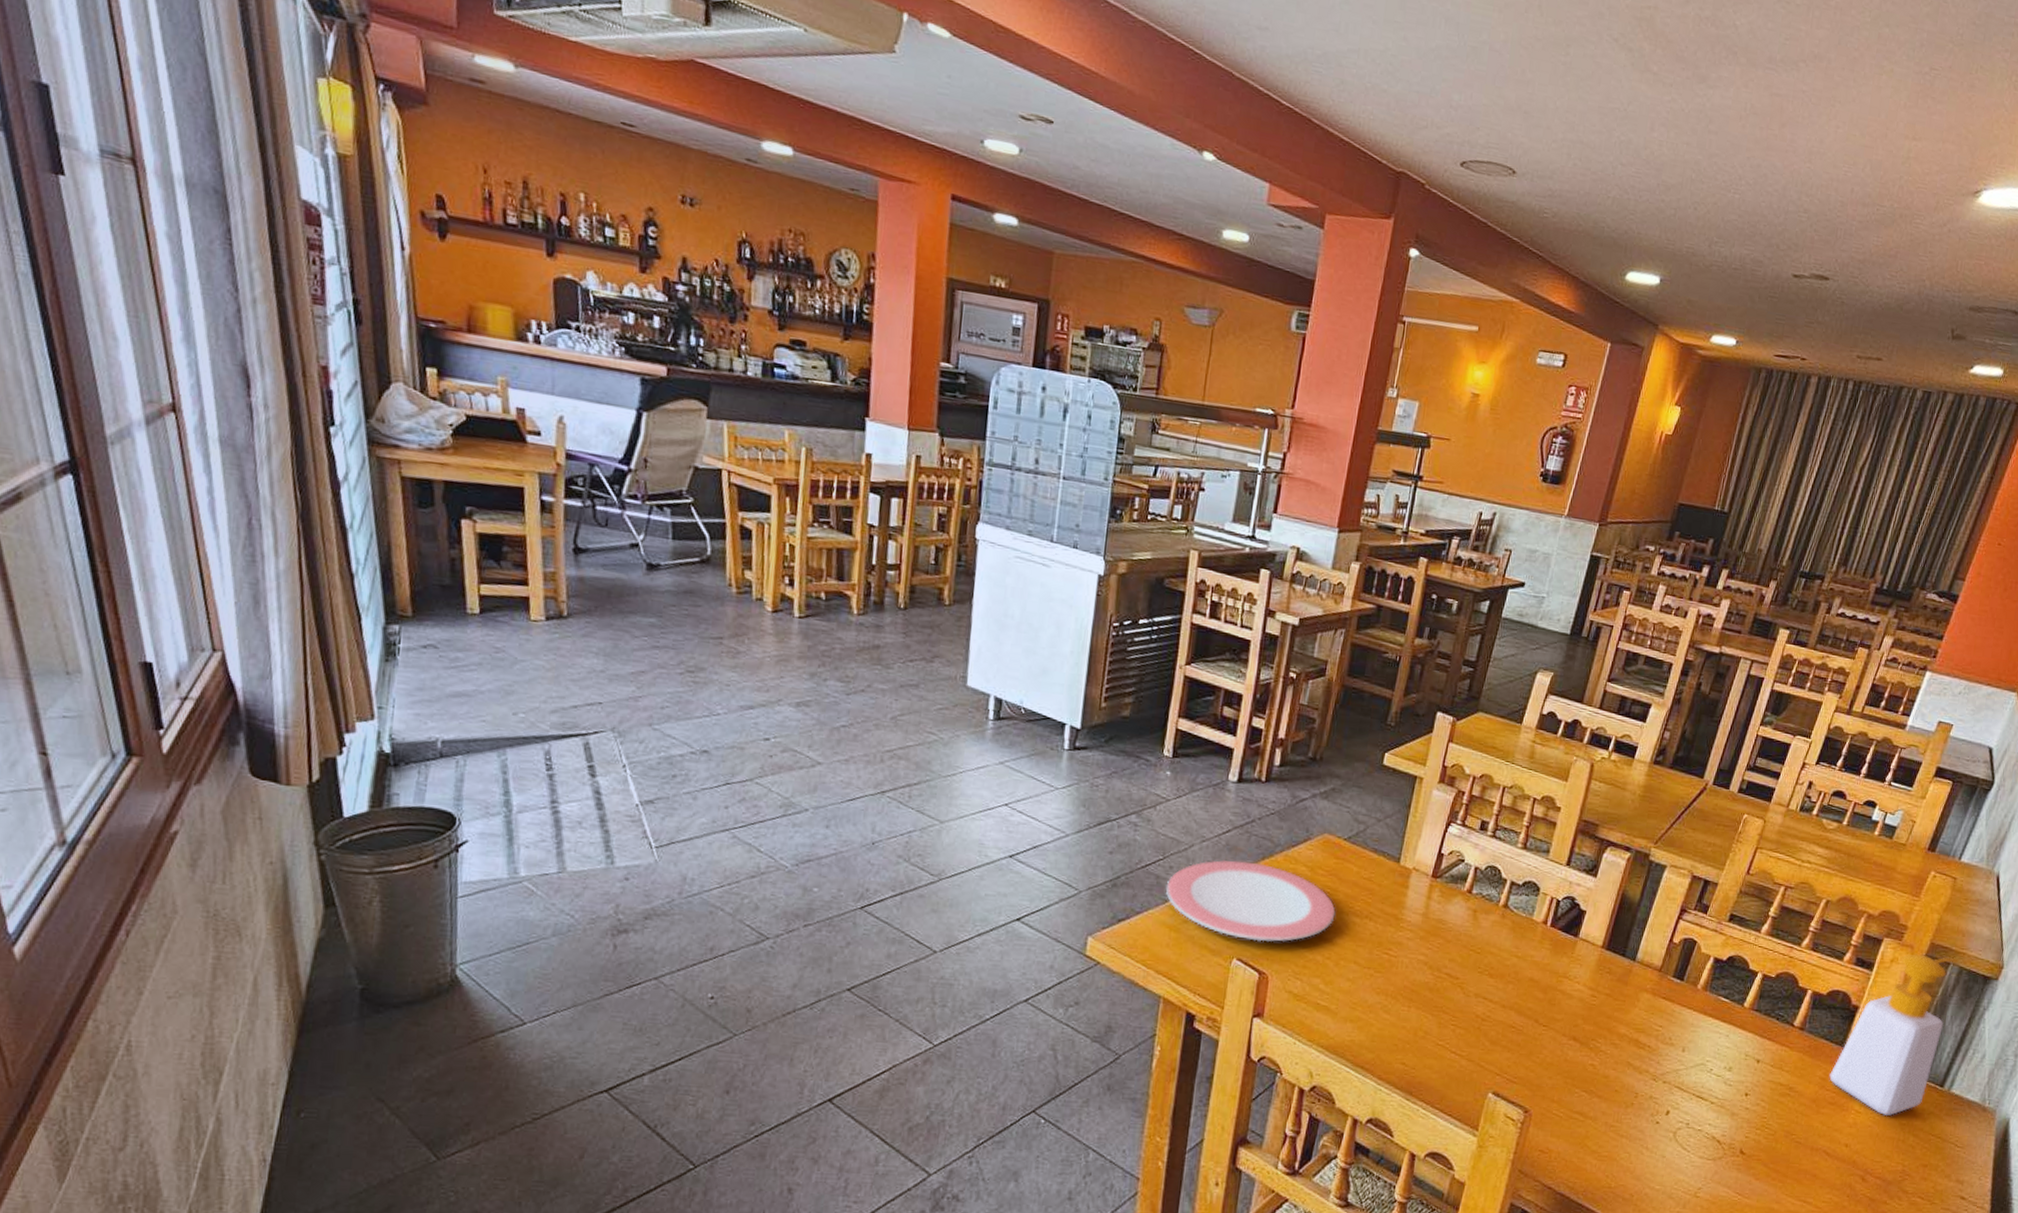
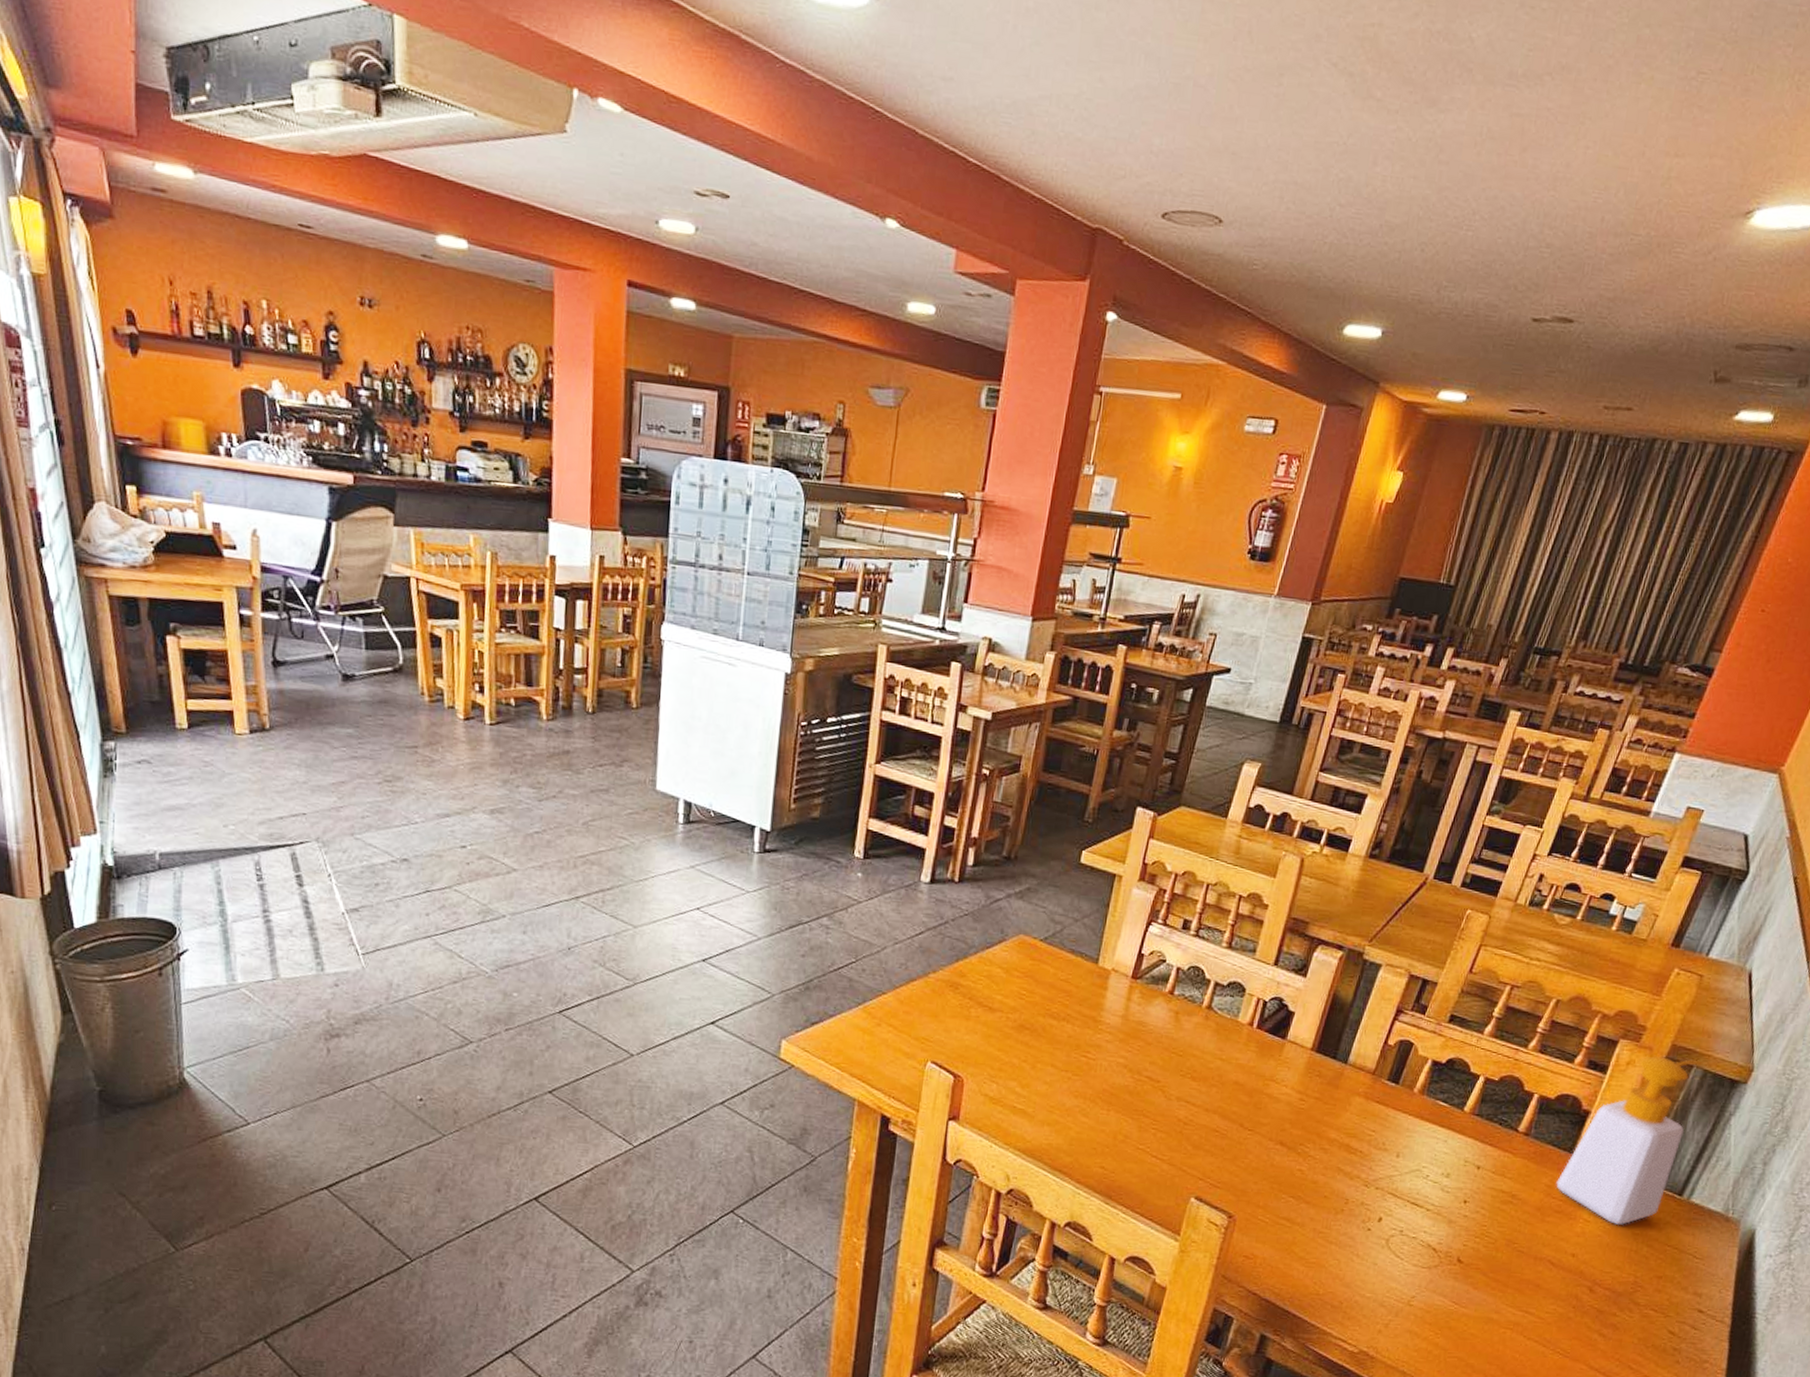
plate: present [1165,859,1336,942] -> none [858,962,1032,1045]

